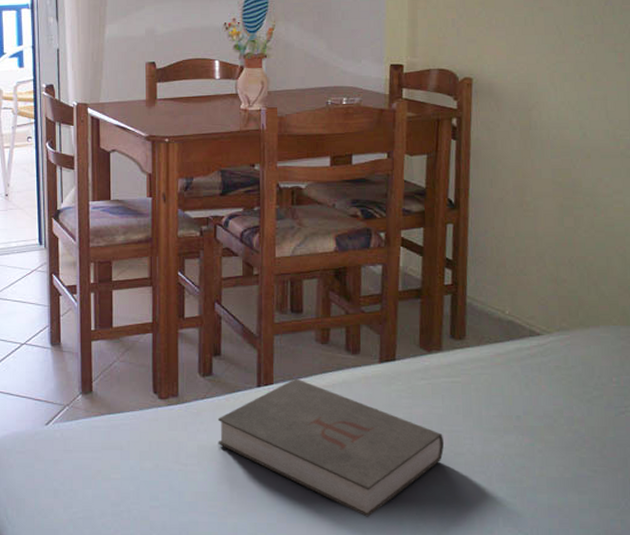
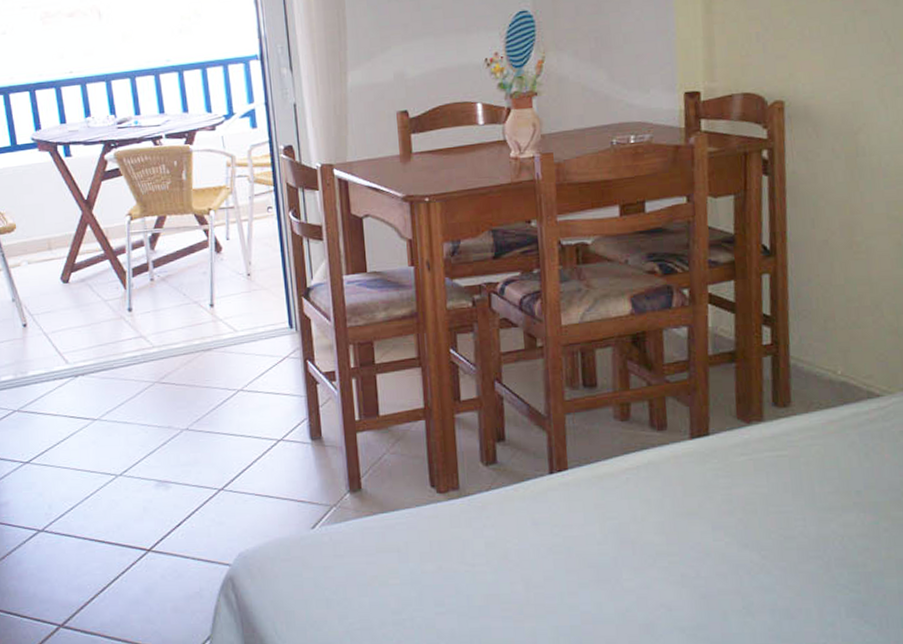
book: present [217,378,444,517] -> none [506,462,772,614]

